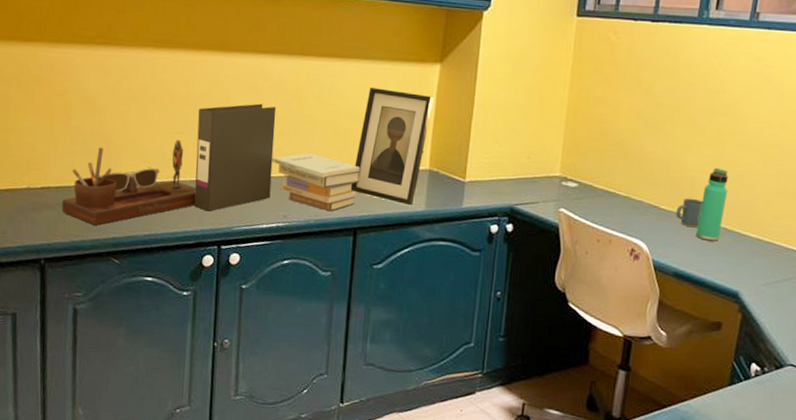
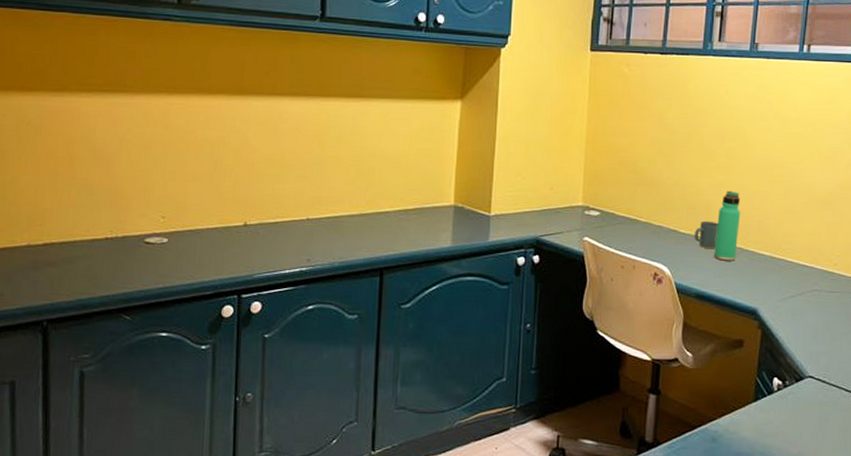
desk organizer: present [62,139,196,225] -> none [66,187,214,281]
binder: present [194,103,277,212] -> none [212,146,297,260]
books: present [272,152,360,212] -> none [293,194,385,253]
picture frame: present [350,88,434,206] -> none [375,126,456,243]

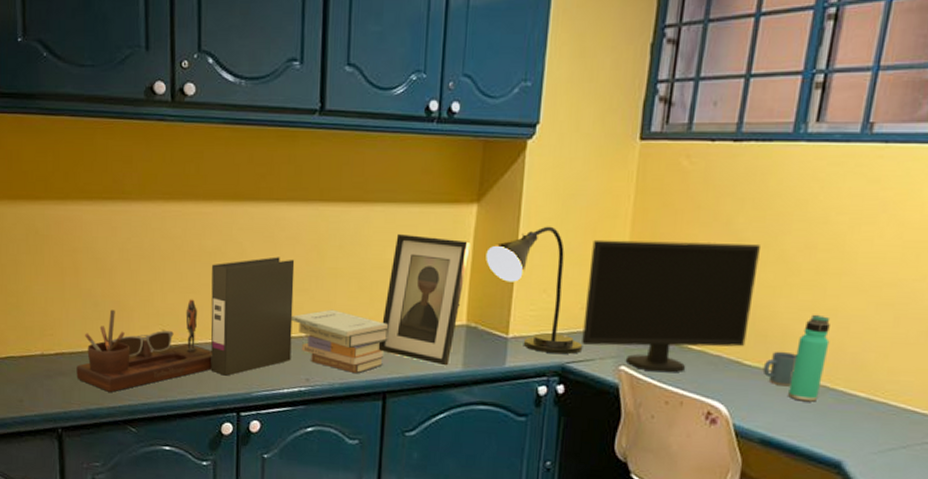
desk organizer: none [66,187,214,281] -> present [76,299,212,392]
binder: none [212,146,297,260] -> present [210,257,295,376]
books: none [293,194,385,253] -> present [291,309,389,374]
picture frame: none [375,126,456,243] -> present [378,234,471,366]
desk lamp: none [469,120,553,228] -> present [486,226,583,354]
monitor: none [552,131,685,242] -> present [582,239,760,373]

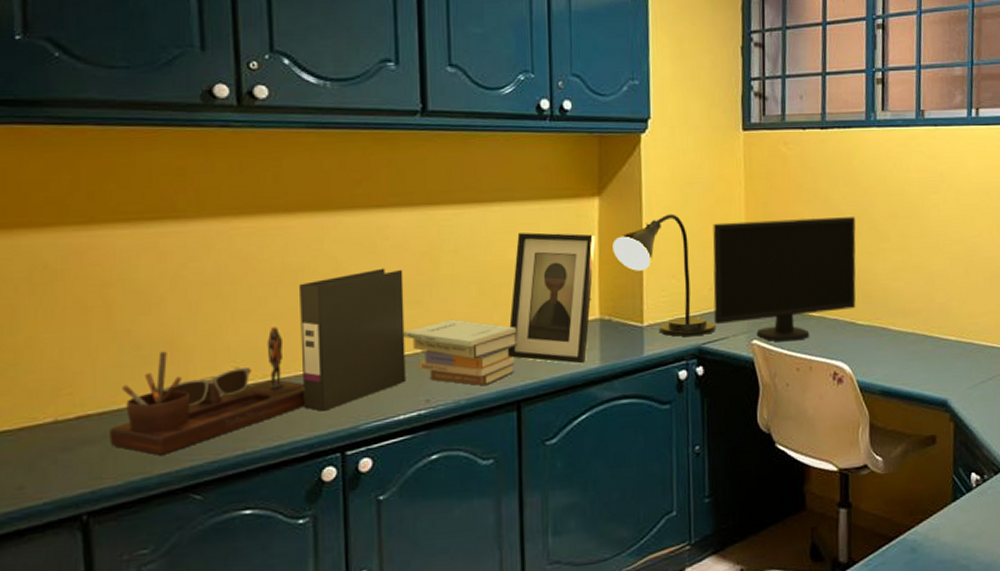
mug: present [762,351,798,387] -> none [873,308,899,340]
thermos bottle: present [788,314,831,402] -> none [896,273,922,351]

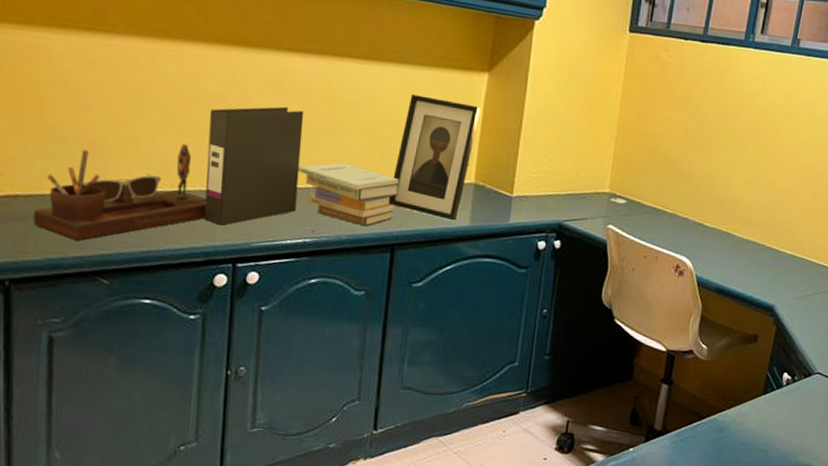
desk lamp: present [612,213,716,337] -> none [494,98,578,213]
monitor: present [713,217,856,342] -> none [577,114,719,231]

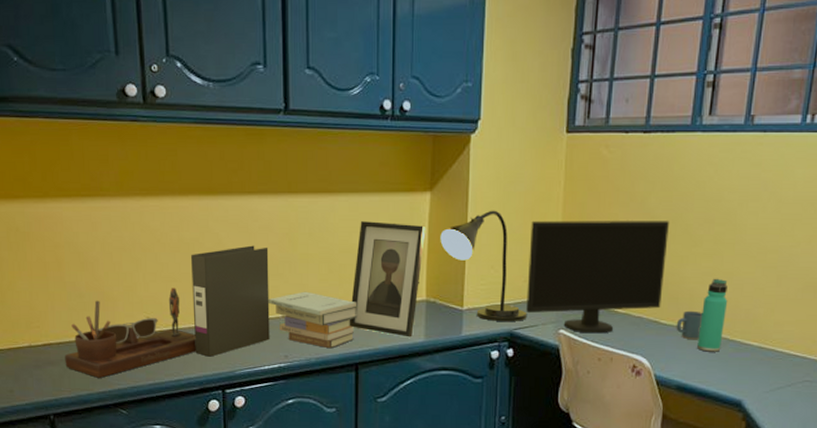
desk lamp: none [494,98,578,213] -> present [440,210,527,321]
monitor: none [577,114,719,231] -> present [526,220,669,334]
mug: none [719,215,744,245] -> present [676,310,703,340]
thermos bottle: none [737,187,768,258] -> present [697,278,728,352]

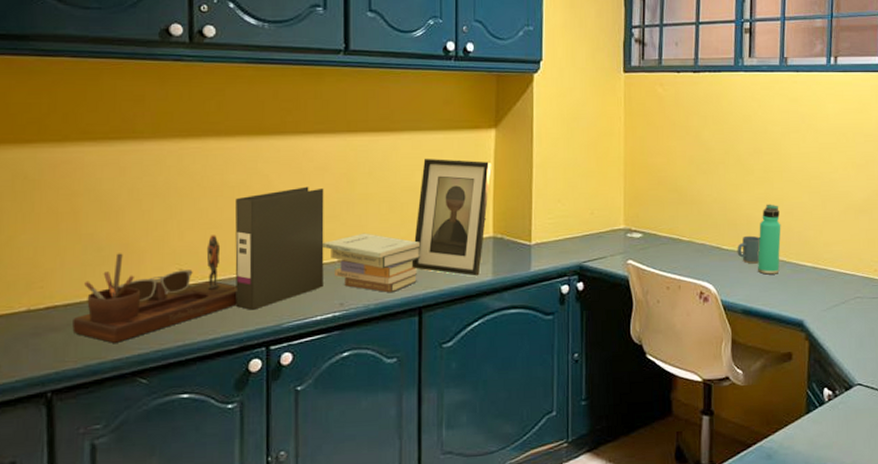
desk lamp: present [440,210,527,321] -> none [506,145,596,255]
monitor: present [526,220,669,334] -> none [594,152,723,263]

